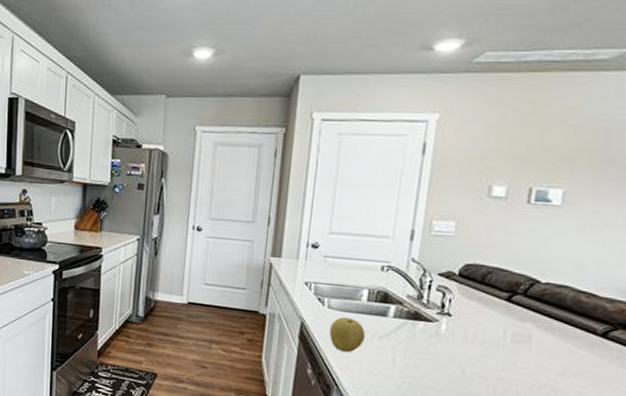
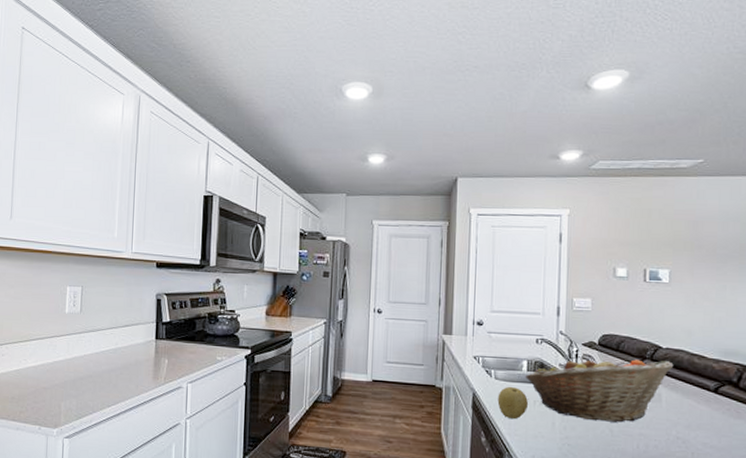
fruit basket: none [363,286,553,364] -> present [525,355,674,423]

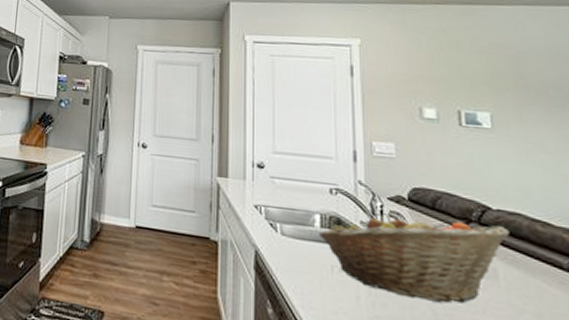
fruit: present [497,387,528,420] -> none [286,245,324,288]

